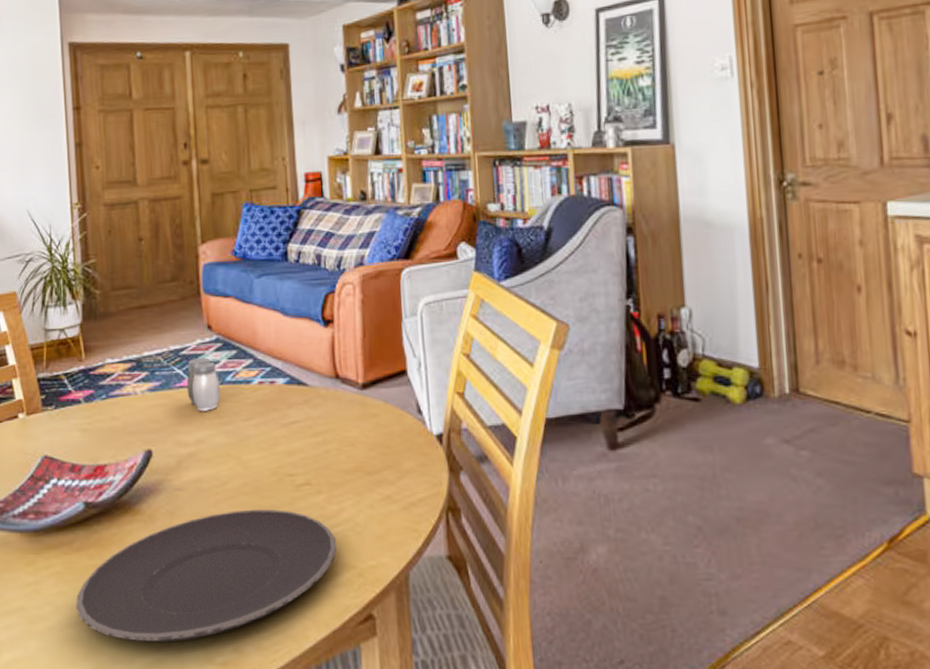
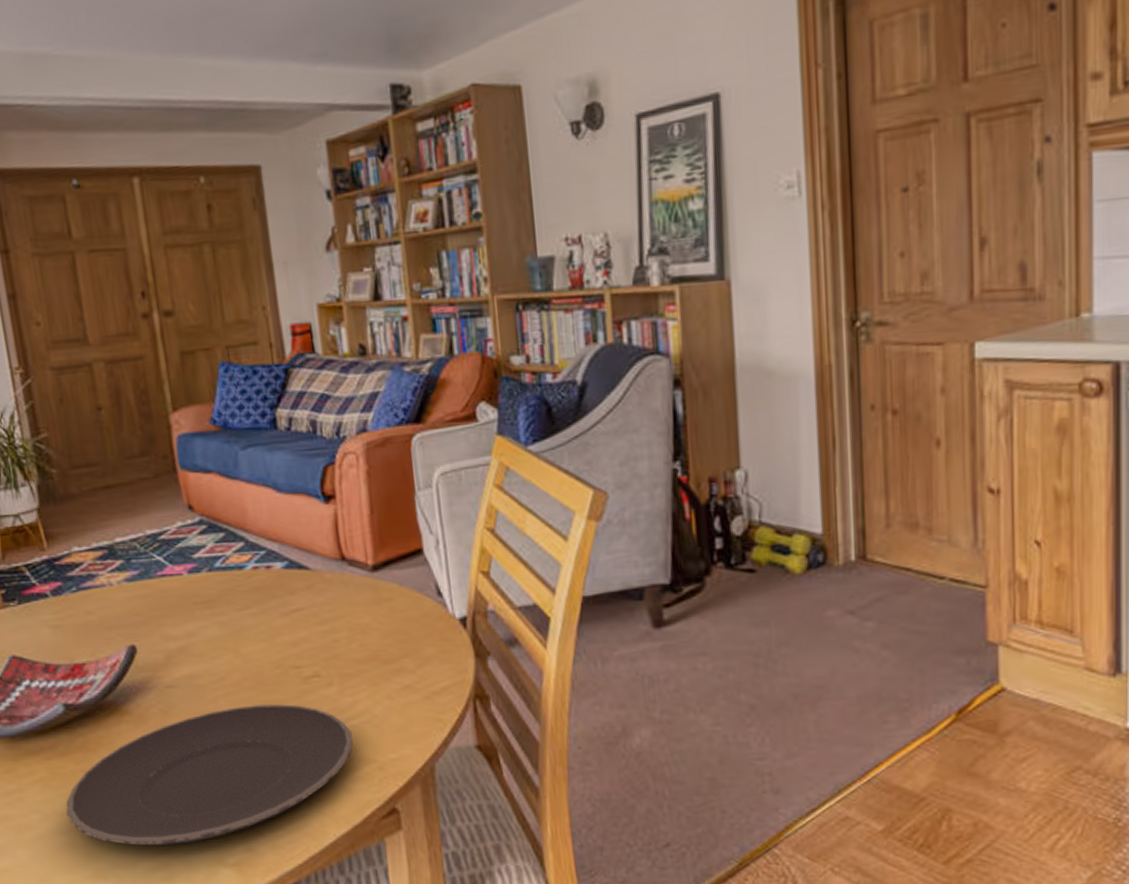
salt and pepper shaker: present [186,357,221,411] -> none [168,541,210,601]

